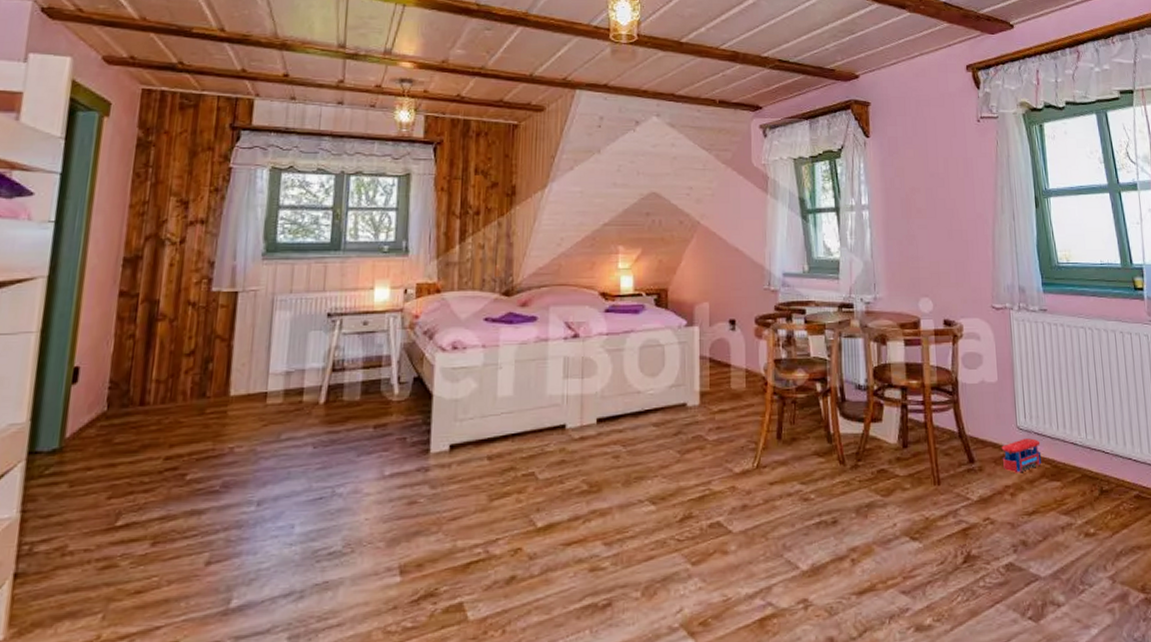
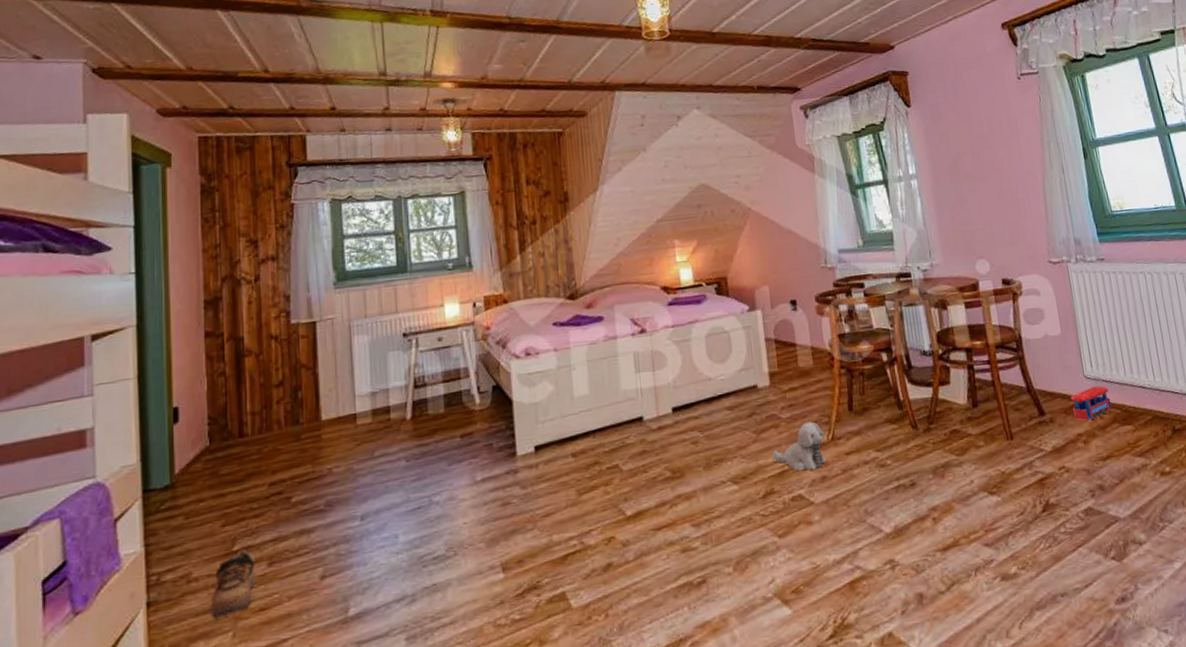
shoe: none [81,525,139,597] -> present [211,549,256,618]
plush toy: none [694,447,749,497] -> present [772,421,826,472]

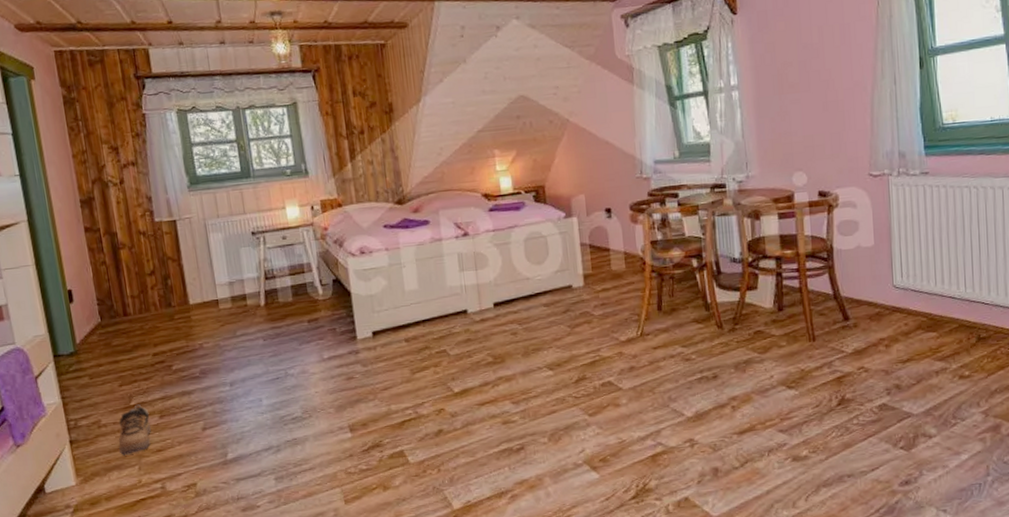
plush toy: present [772,421,826,472] -> none [584,319,634,362]
toy train: present [1070,386,1112,421] -> none [876,295,918,327]

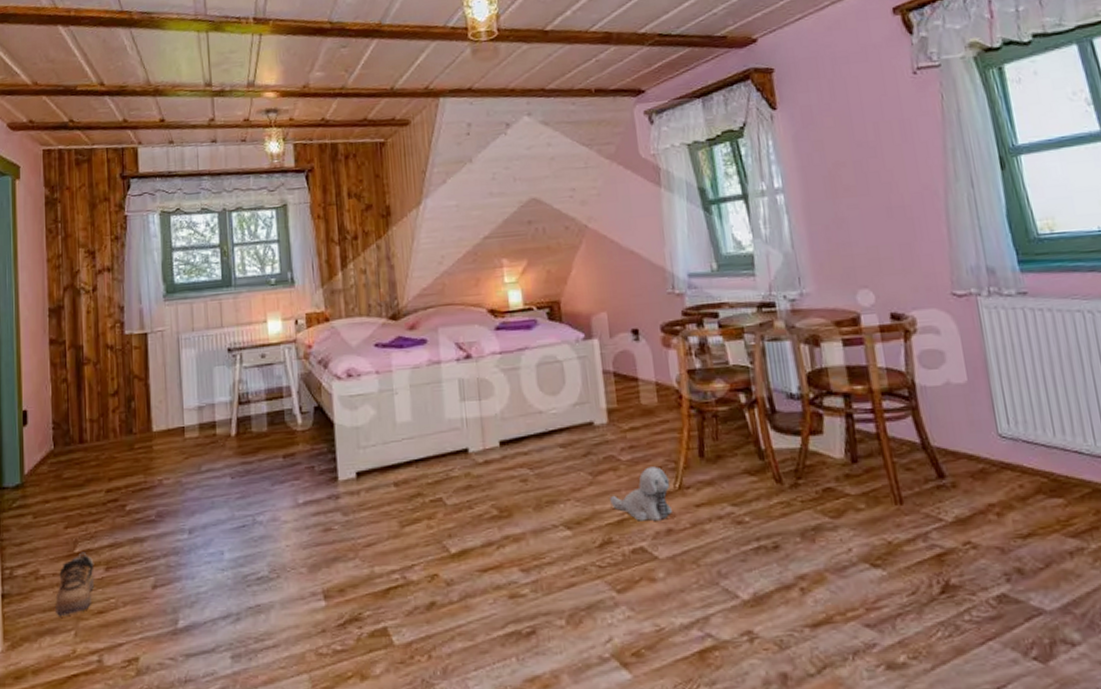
plush toy: none [584,319,634,362] -> present [610,466,672,521]

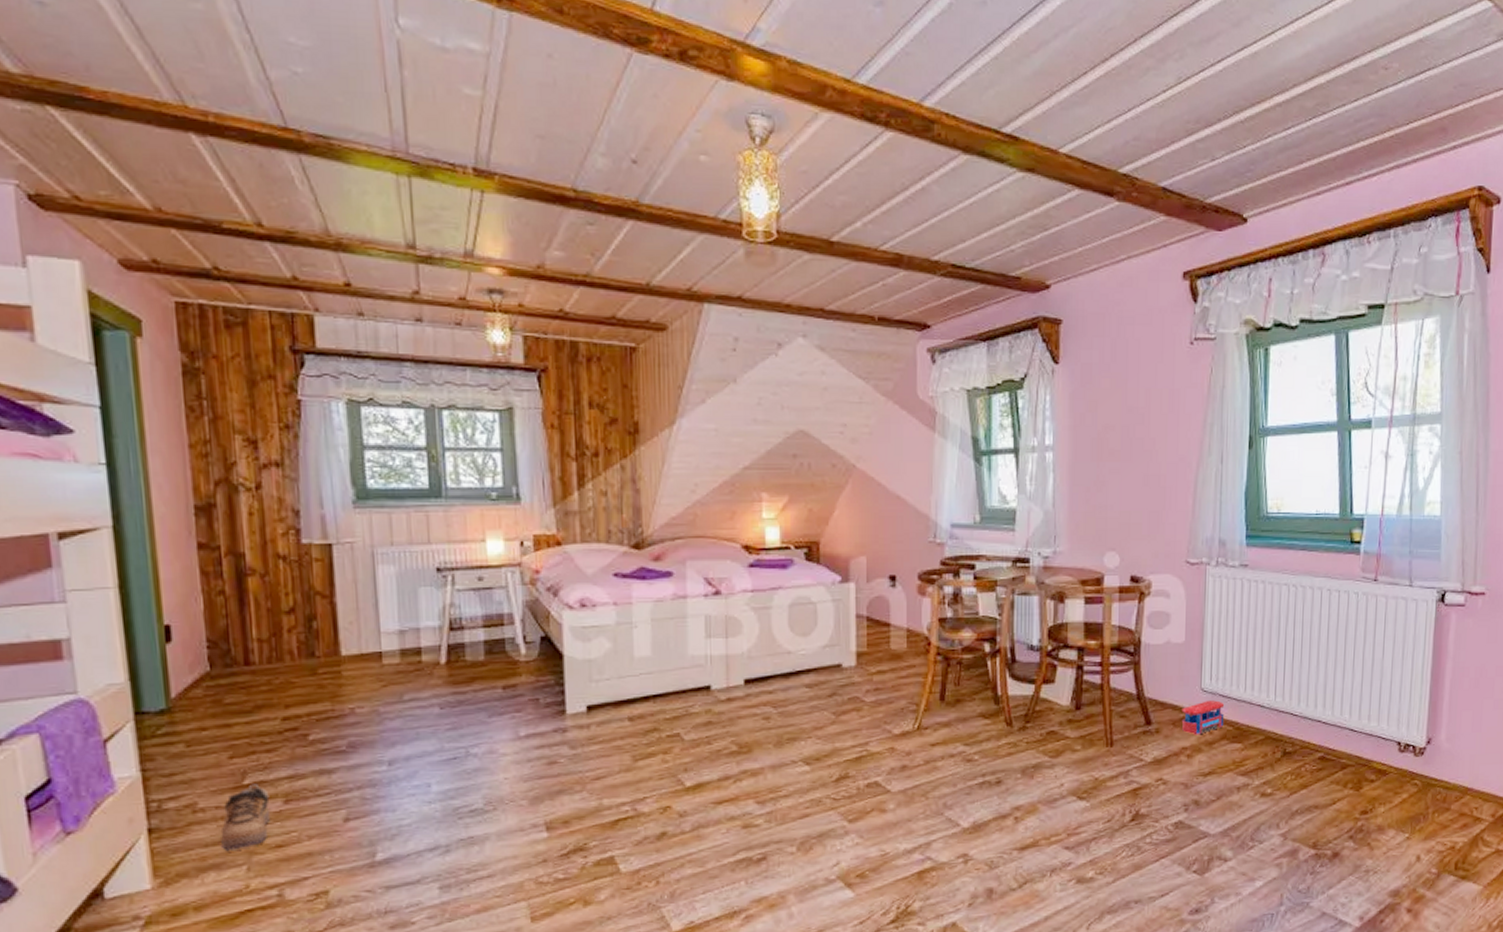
plush toy: present [610,466,672,521] -> none [851,708,910,758]
toy train: none [979,447,1036,489] -> present [1181,700,1225,735]

